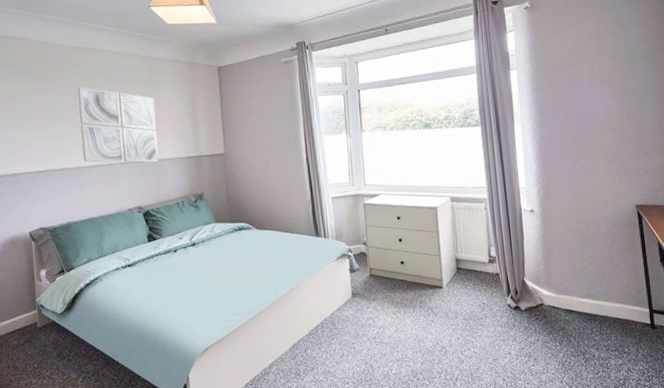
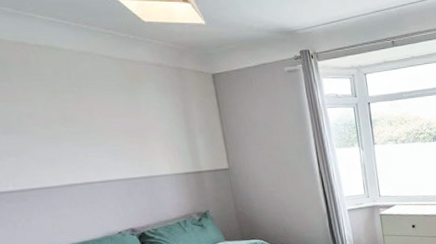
wall art: present [77,87,159,163] -> none [30,92,151,182]

